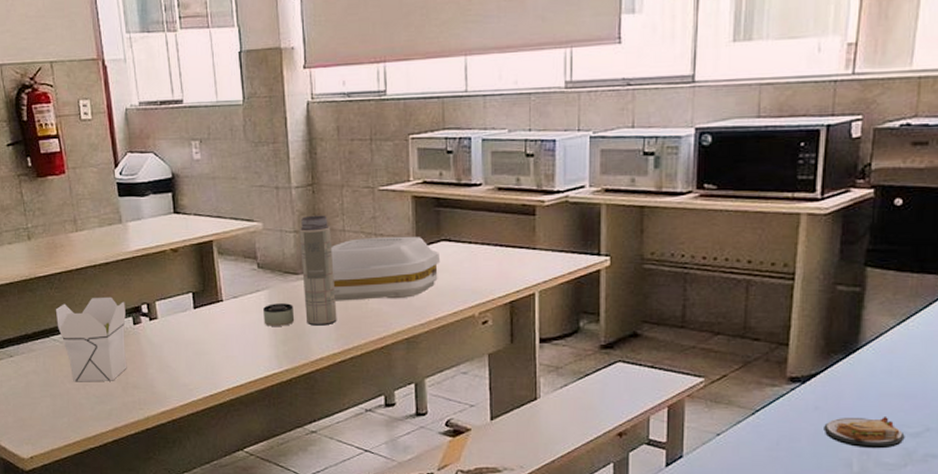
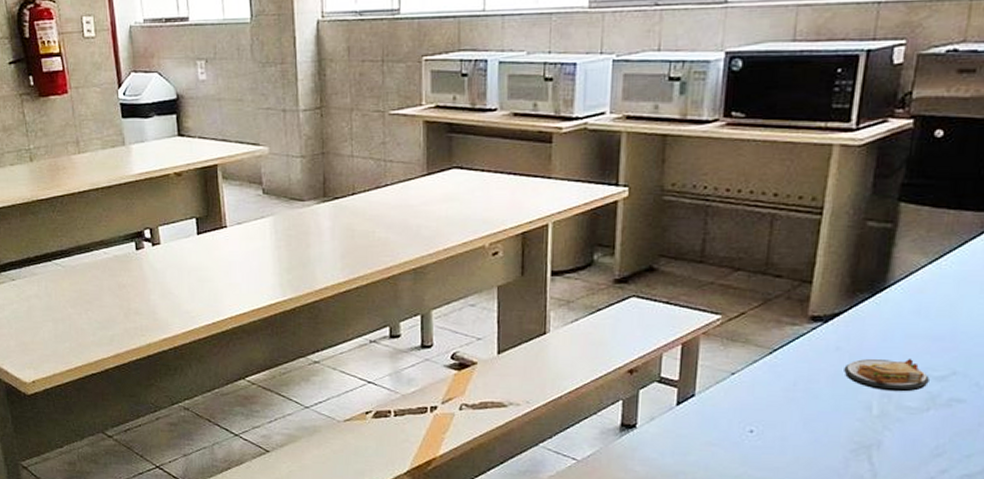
takeout container: present [56,296,127,382] -> none [58,221,129,307]
thermos: present [263,215,337,326] -> none [268,139,343,254]
food container: present [331,236,441,301] -> none [338,162,451,229]

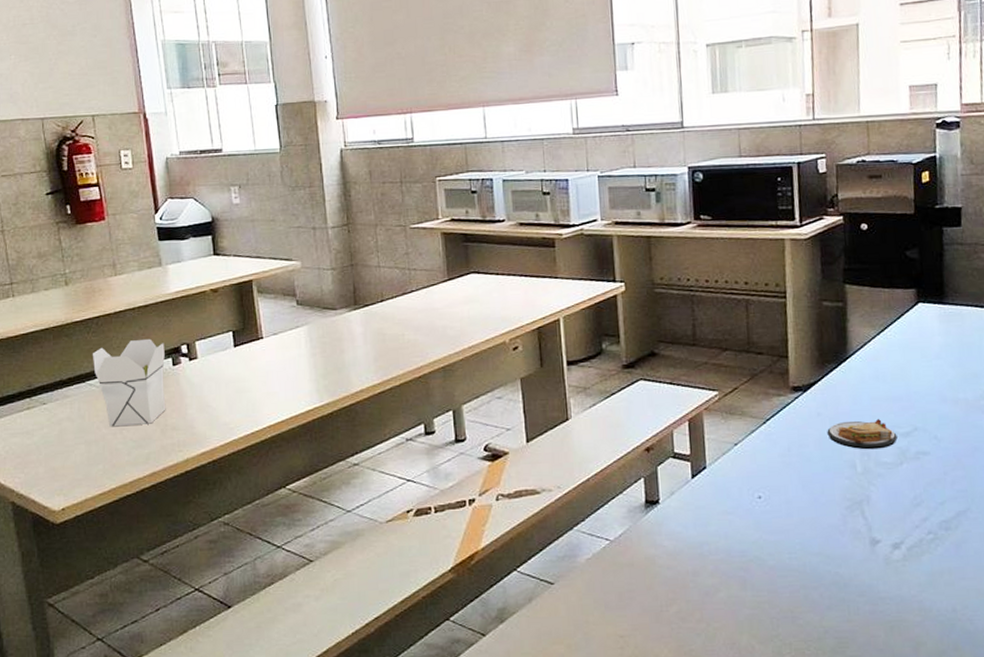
takeout container: none [58,221,129,307] -> present [93,338,166,427]

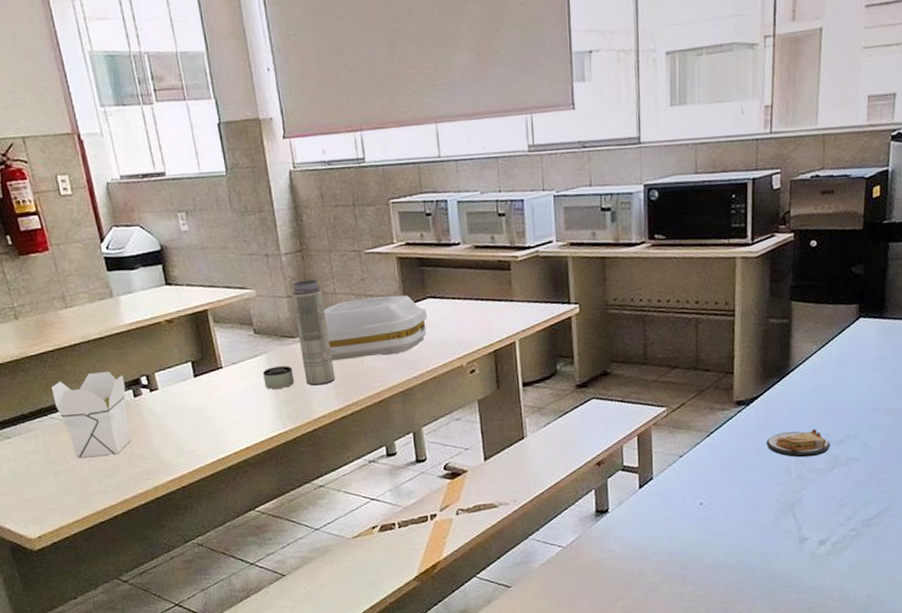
thermos: none [303,252,376,361] -> present [263,279,336,389]
food container: none [367,269,471,334] -> present [324,295,428,361]

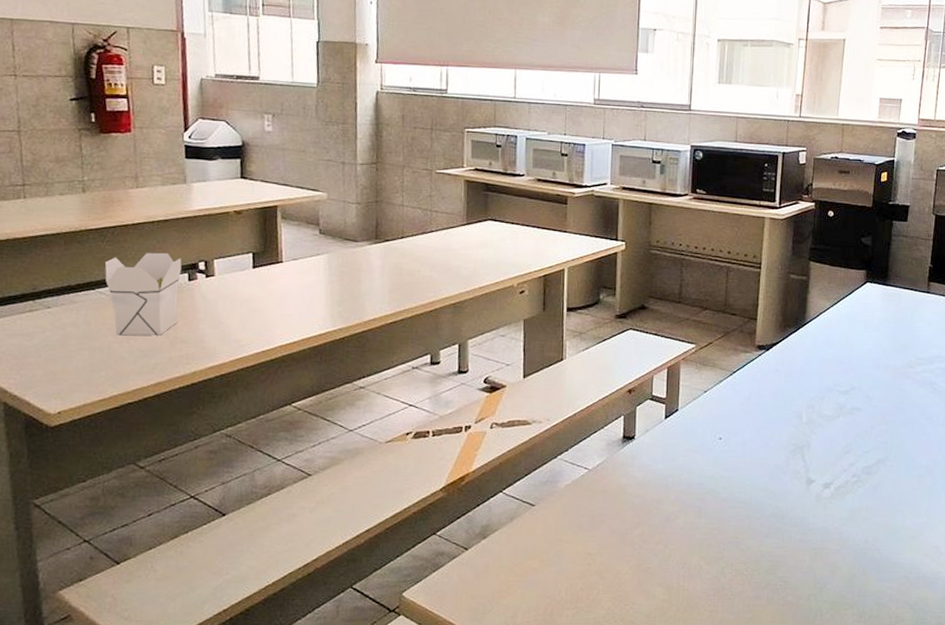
thermos: present [263,279,336,389] -> none [321,190,392,289]
food container: present [324,295,428,361] -> none [389,213,487,269]
sandwich: present [766,428,830,458] -> none [782,377,838,404]

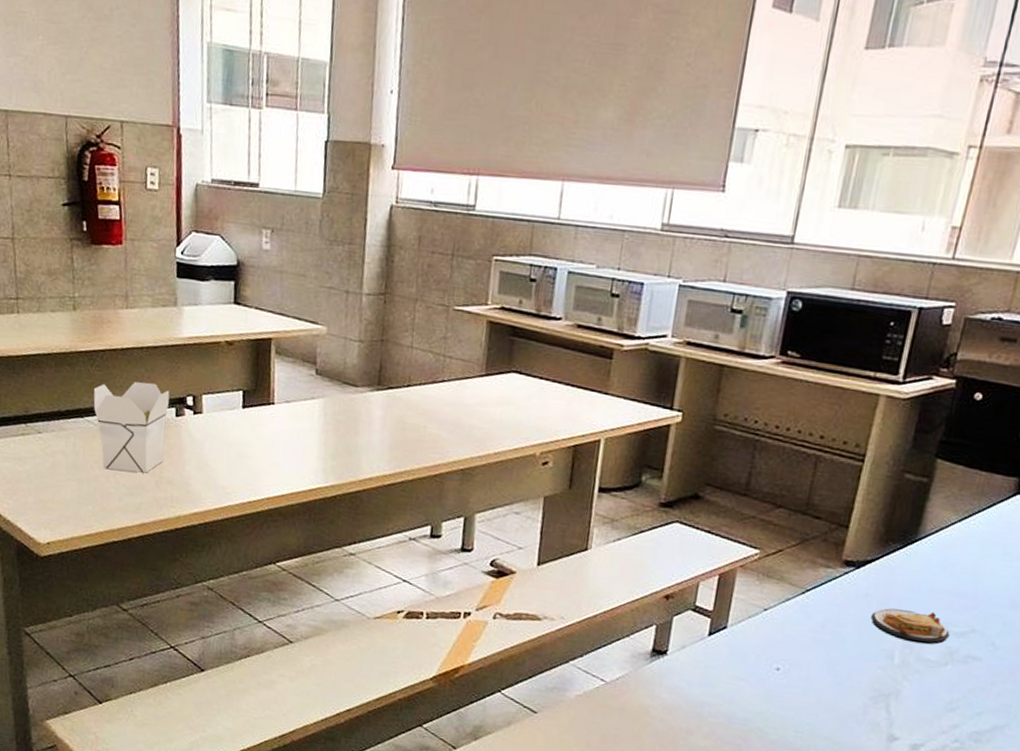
sandwich: none [782,377,838,404] -> present [871,608,950,645]

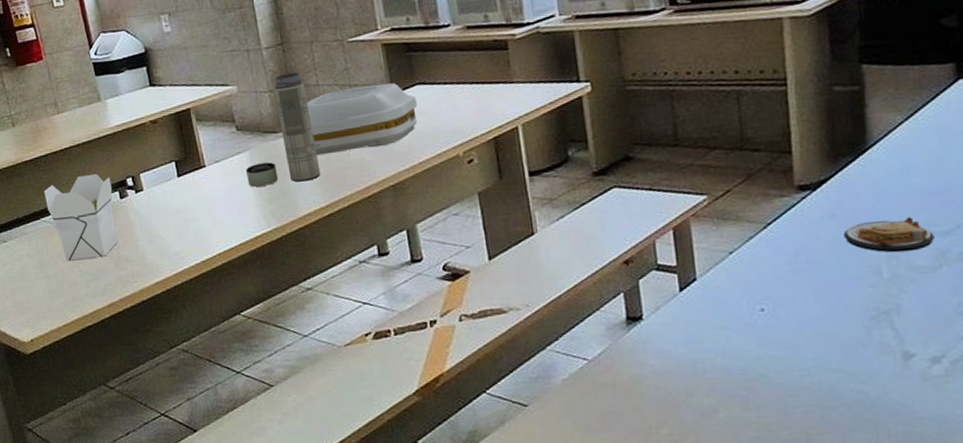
thermos: none [314,326,398,445] -> present [246,72,321,187]
food container: none [392,357,508,427] -> present [307,83,418,156]

